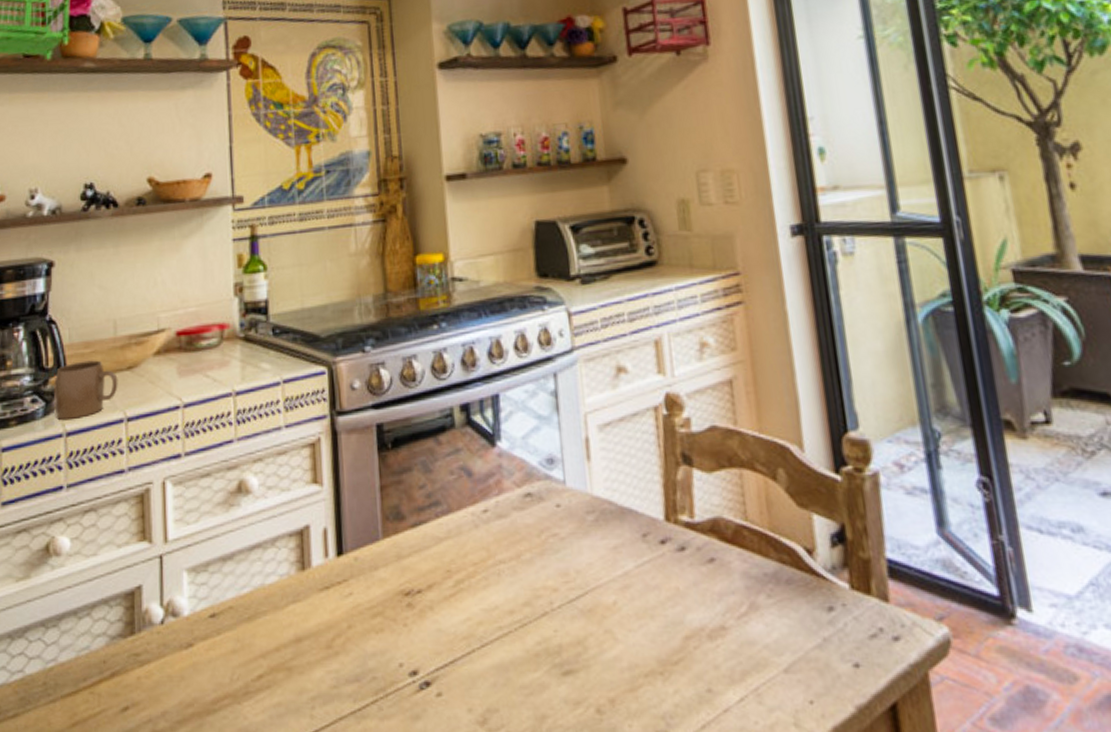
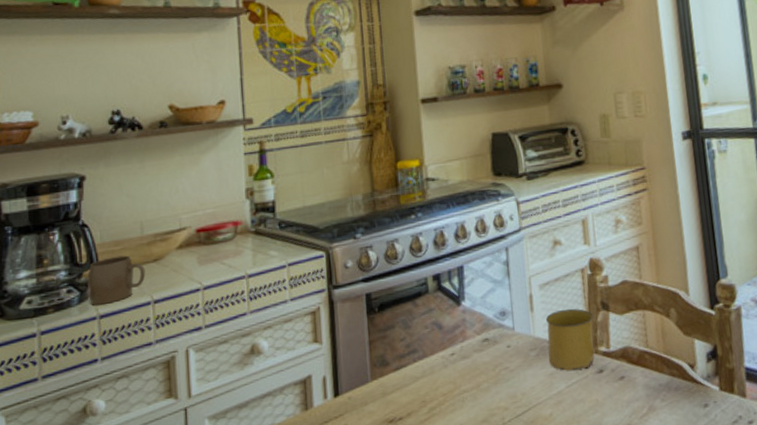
mug: none [606,459,673,546] -> present [545,308,594,371]

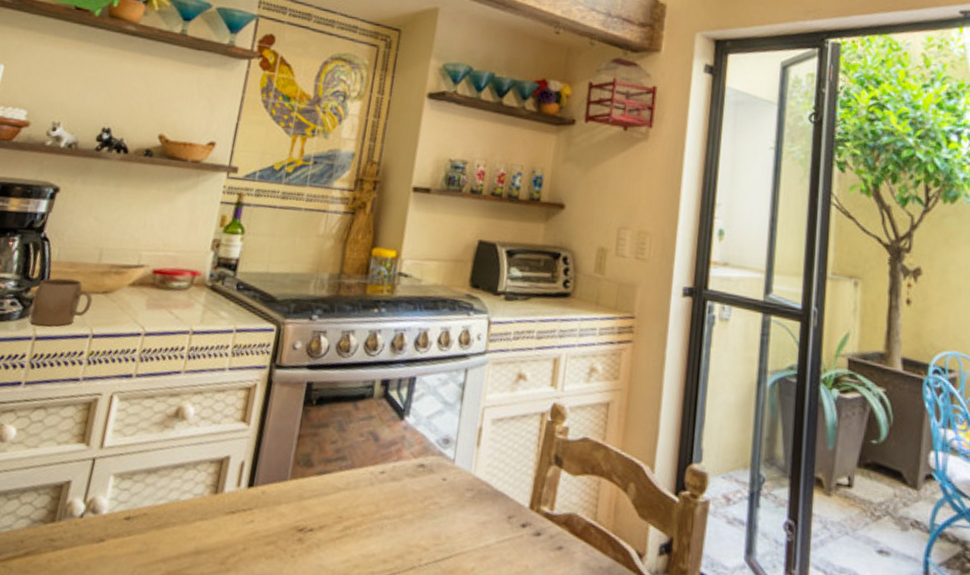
mug: present [545,308,594,371] -> none [484,452,544,527]

